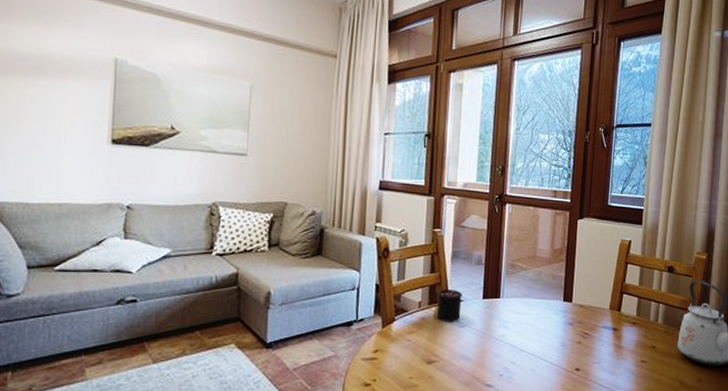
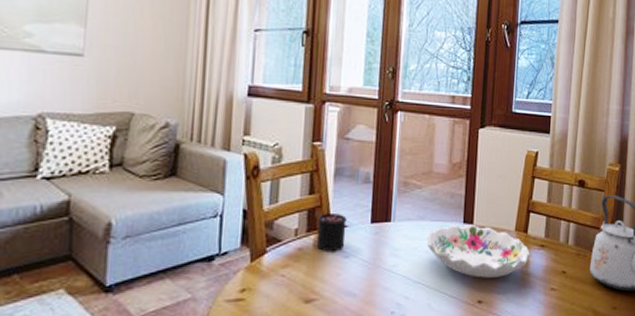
decorative bowl: none [531,302,623,349] -> present [427,224,530,278]

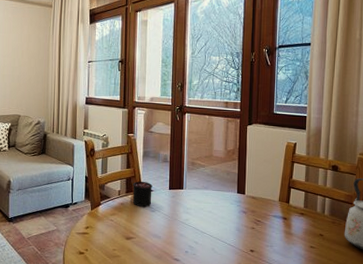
decorative bowl: present [427,224,530,278] -> none [210,194,292,235]

